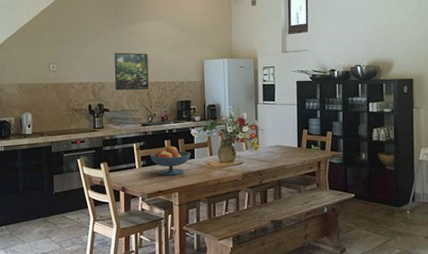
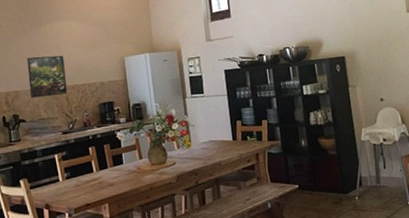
fruit bowl: present [150,146,191,176] -> none [74,152,119,187]

